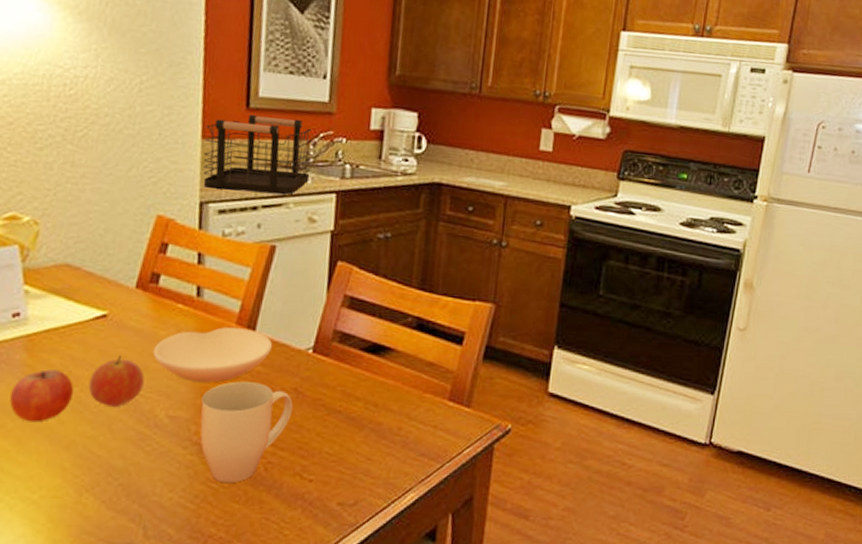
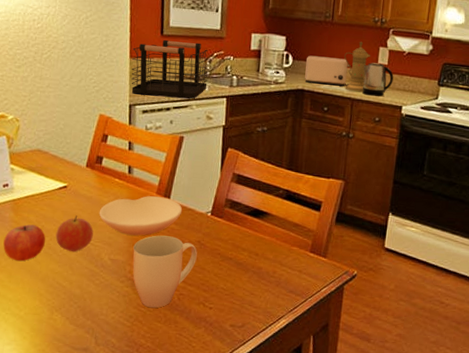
toaster: none [443,138,503,179] -> present [305,55,350,86]
coffee pot: none [495,120,530,188] -> present [344,41,370,93]
kettle: none [518,148,560,194] -> present [361,62,394,97]

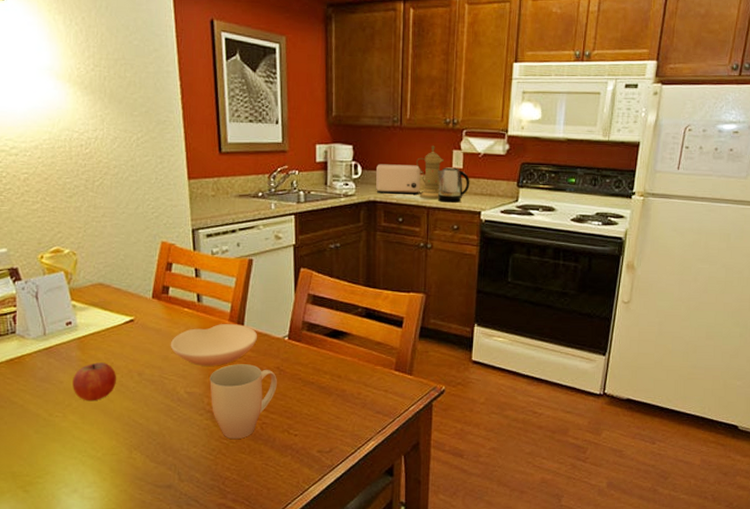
fruit: present [55,215,94,253] -> none [127,349,166,388]
dish rack: present [131,39,209,99] -> none [190,157,273,219]

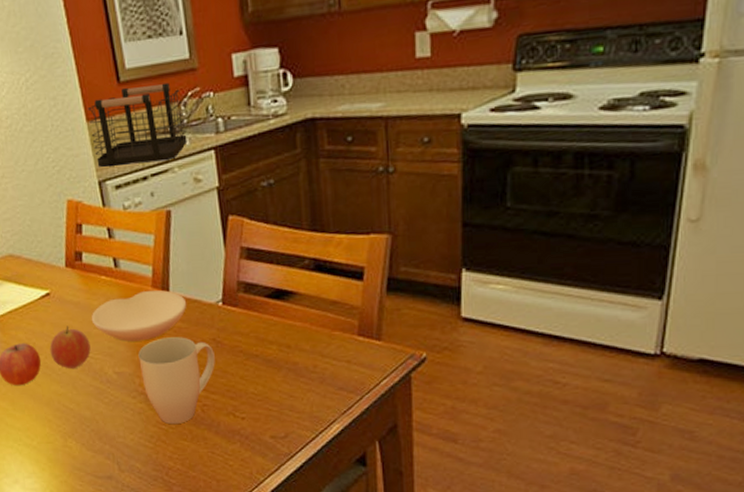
fruit: none [127,349,166,388] -> present [49,326,91,369]
dish rack: none [190,157,273,219] -> present [87,82,187,167]
toaster: present [376,164,423,195] -> none [312,61,375,107]
coffee pot: present [416,145,444,200] -> none [365,30,403,107]
kettle: present [437,166,470,204] -> none [396,55,443,109]

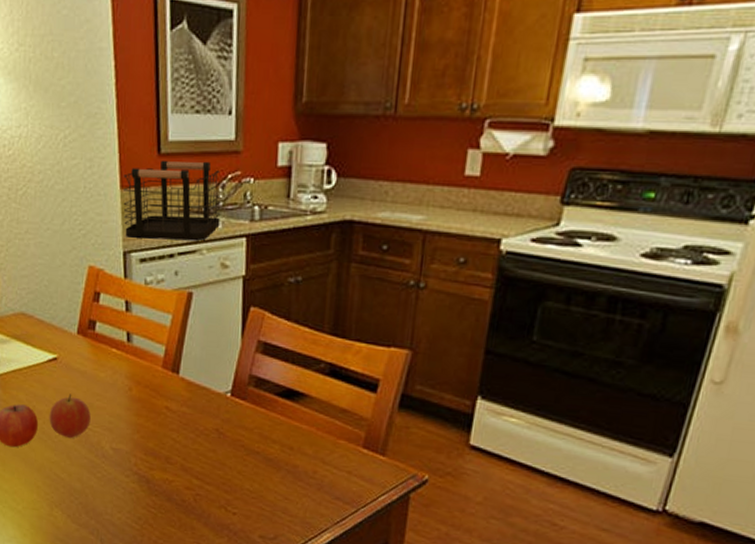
bowl: present [91,290,187,342] -> none [95,370,195,421]
mug: present [138,337,215,425] -> none [138,420,215,510]

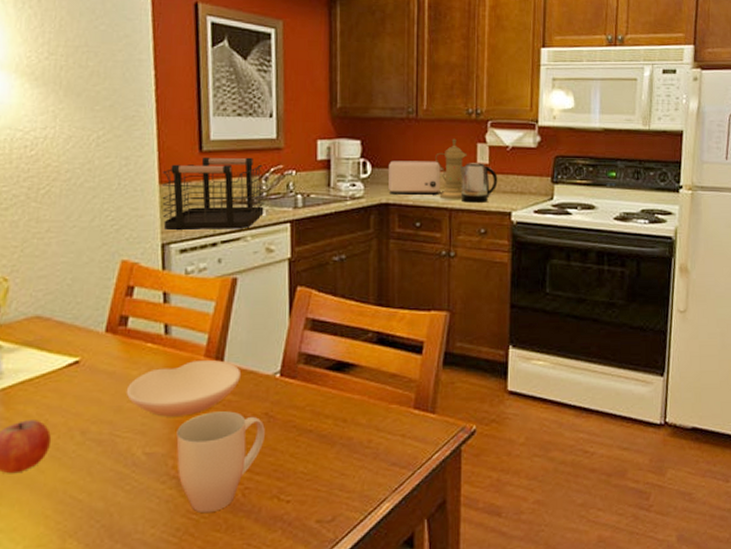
fruit: present [49,394,91,439] -> none [65,399,120,451]
bowl: none [95,370,195,421] -> present [126,360,242,417]
mug: none [138,420,215,510] -> present [176,411,265,514]
toaster: none [354,169,422,213] -> present [389,160,443,195]
coffee pot: none [413,142,453,221] -> present [435,138,467,200]
kettle: none [438,173,489,227] -> present [460,162,498,204]

